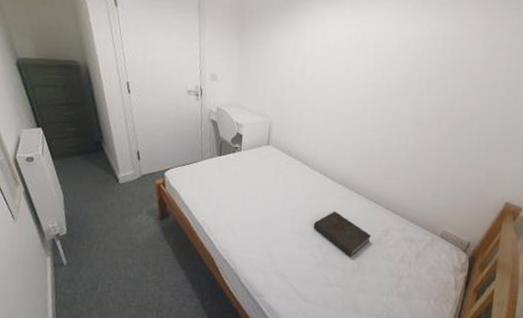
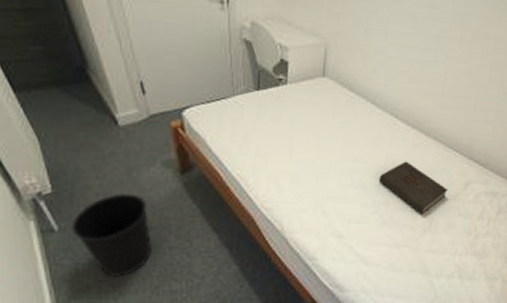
wastebasket: none [76,235,134,305] -> present [71,193,153,276]

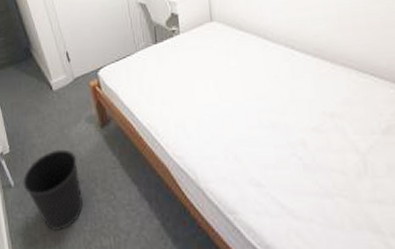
book: present [378,161,448,214] -> none [288,93,377,154]

